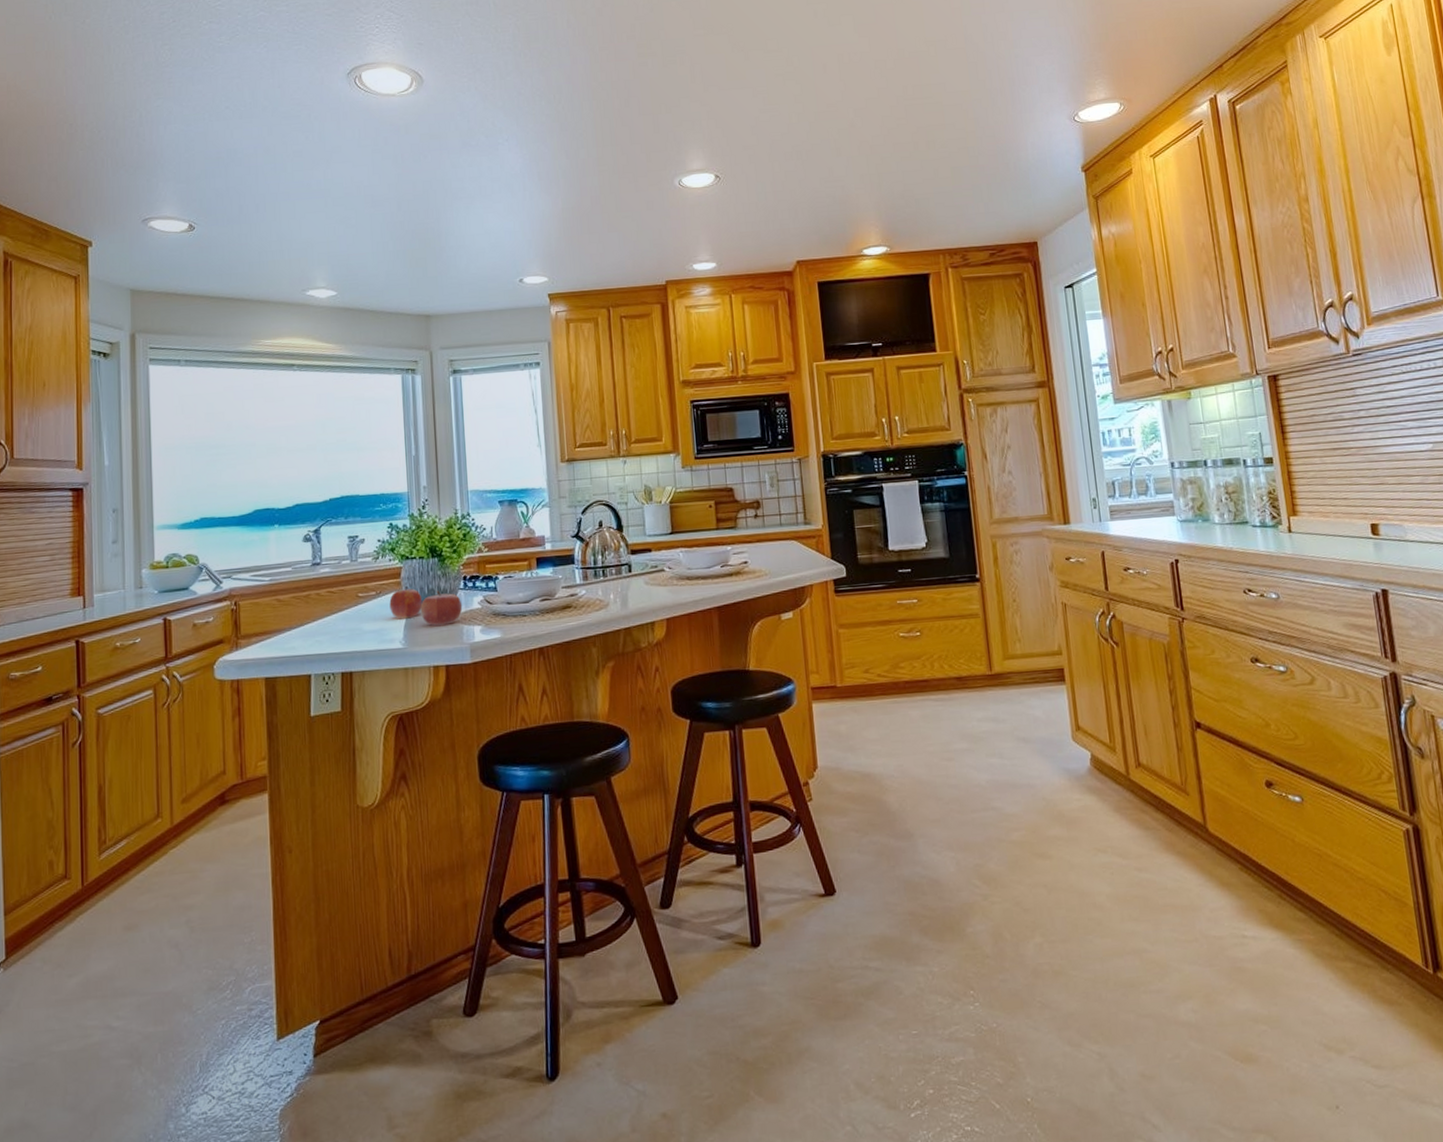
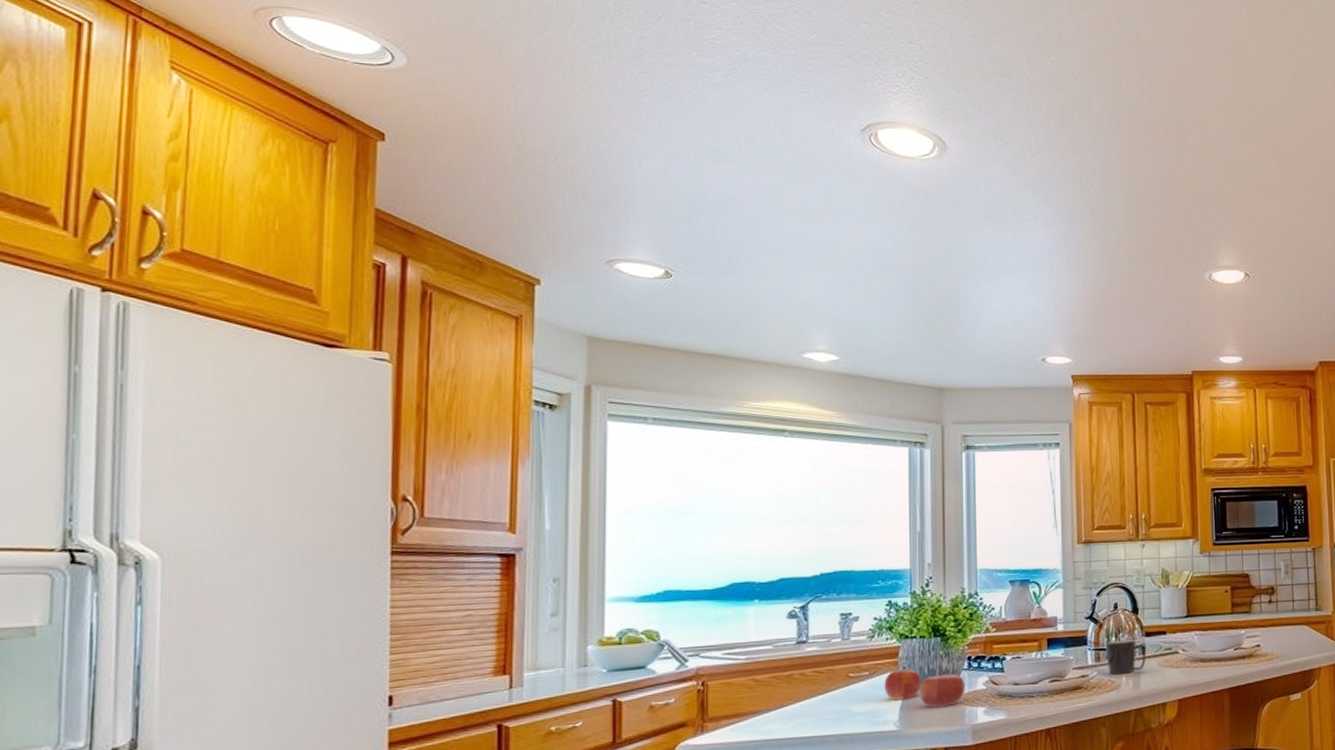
mug: none [592,558,632,597] -> present [1106,640,1146,678]

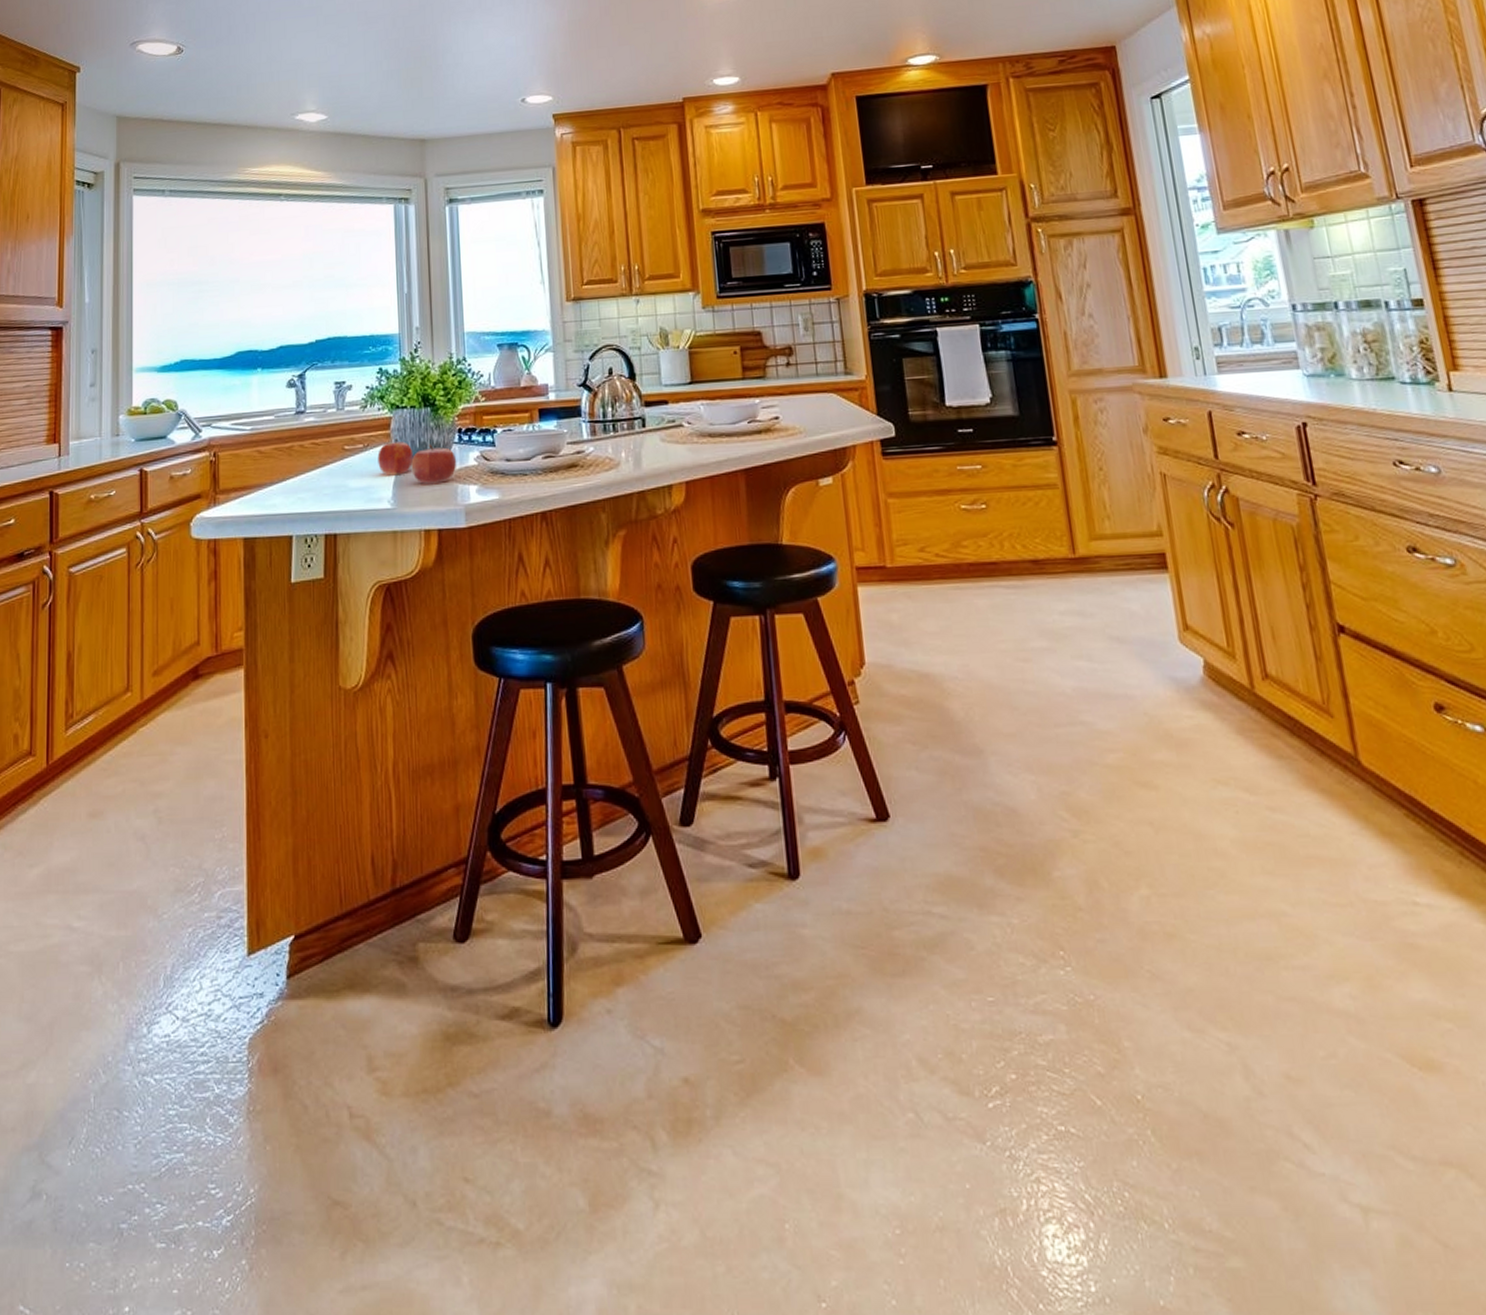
mug: present [1106,640,1146,678] -> none [601,410,647,455]

